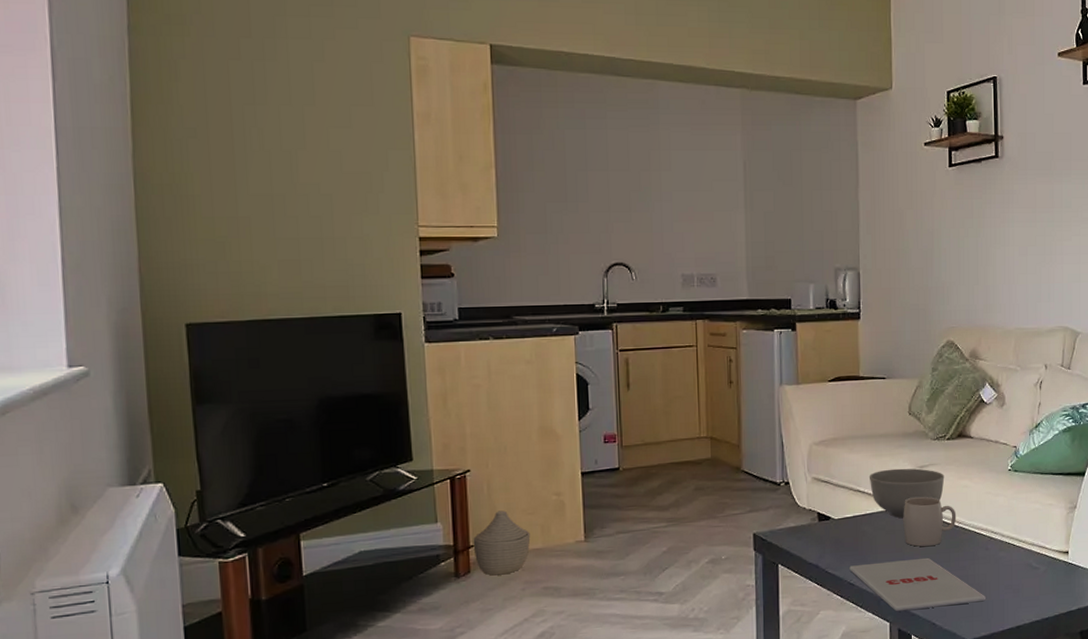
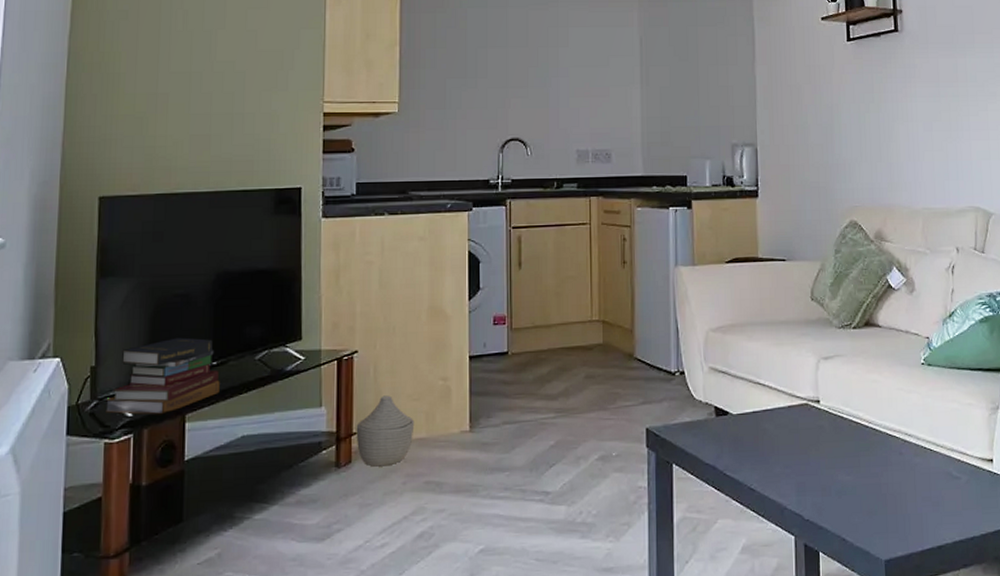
books: none [216,461,333,535] -> present [105,337,220,415]
magazine: present [849,557,987,612] -> none [749,461,903,524]
bowl: present [869,468,945,519] -> none [769,359,852,416]
mug: present [903,497,957,547] -> none [807,392,866,449]

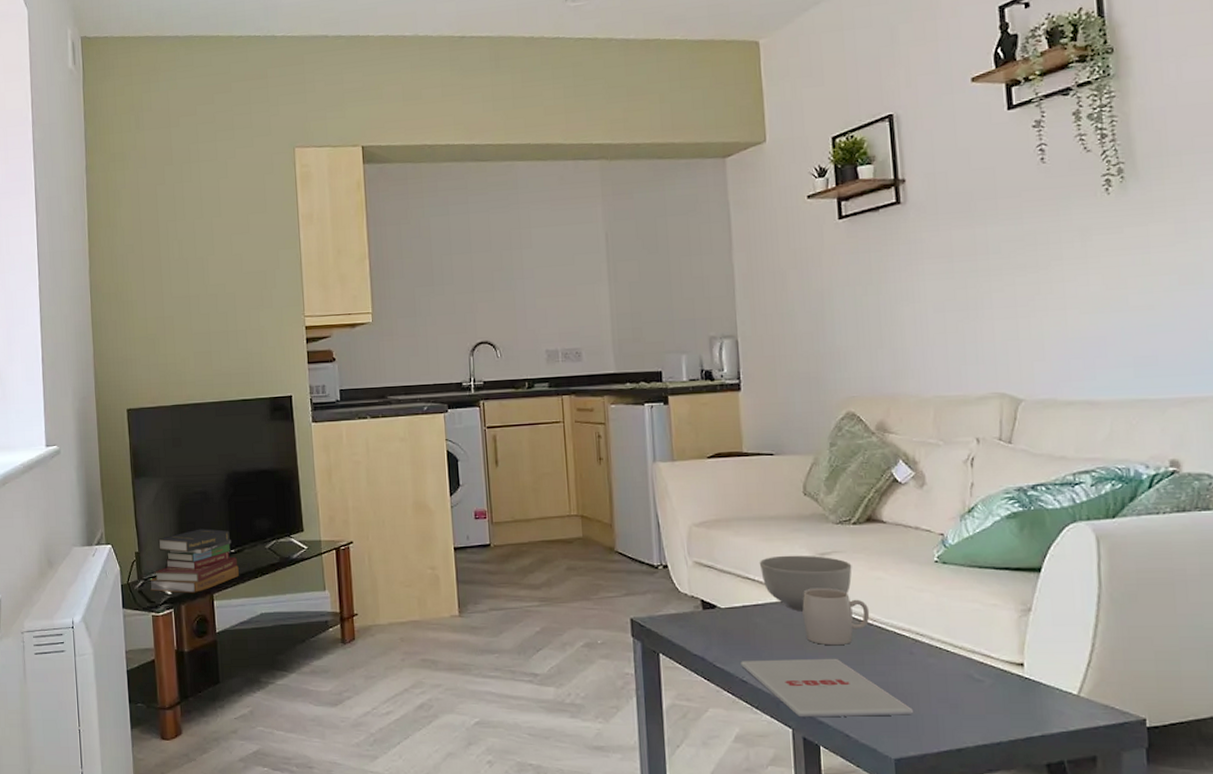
woven basket: present [356,395,415,467] -> none [356,582,409,644]
magazine: none [749,461,903,524] -> present [741,658,914,718]
bowl: none [769,359,852,416] -> present [759,555,852,612]
mug: none [807,392,866,449] -> present [802,589,870,646]

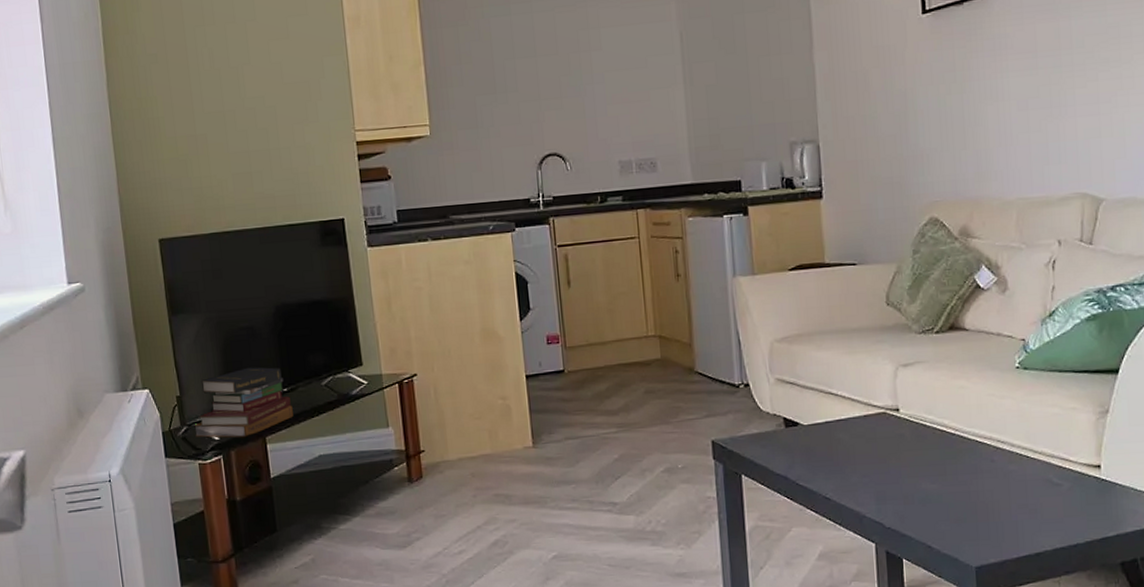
magazine: present [741,658,914,718] -> none [824,470,995,532]
bowl: present [759,555,852,612] -> none [841,367,935,425]
mug: present [802,589,870,646] -> none [885,400,952,458]

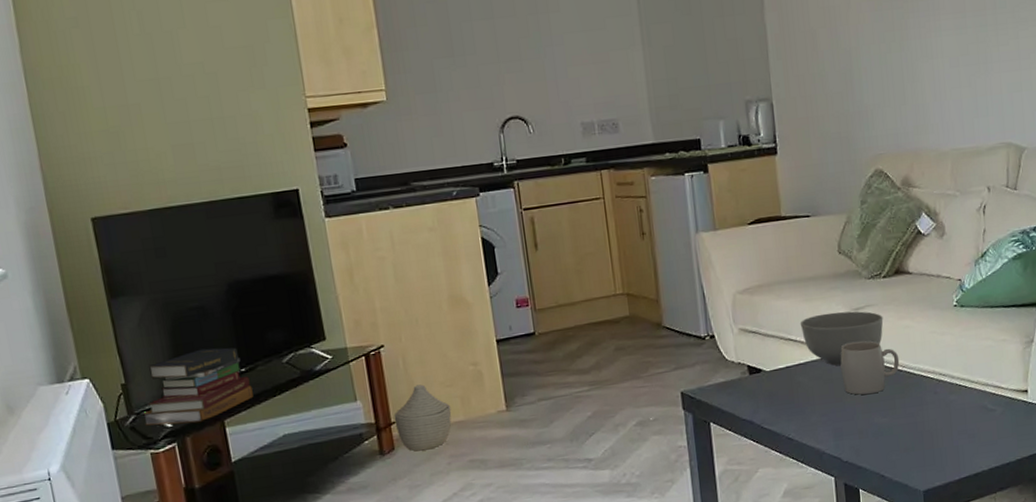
woven basket: none [423,415,479,481] -> present [393,384,452,452]
bowl: none [841,367,935,425] -> present [800,311,884,366]
mug: none [885,400,952,458] -> present [840,341,900,395]

